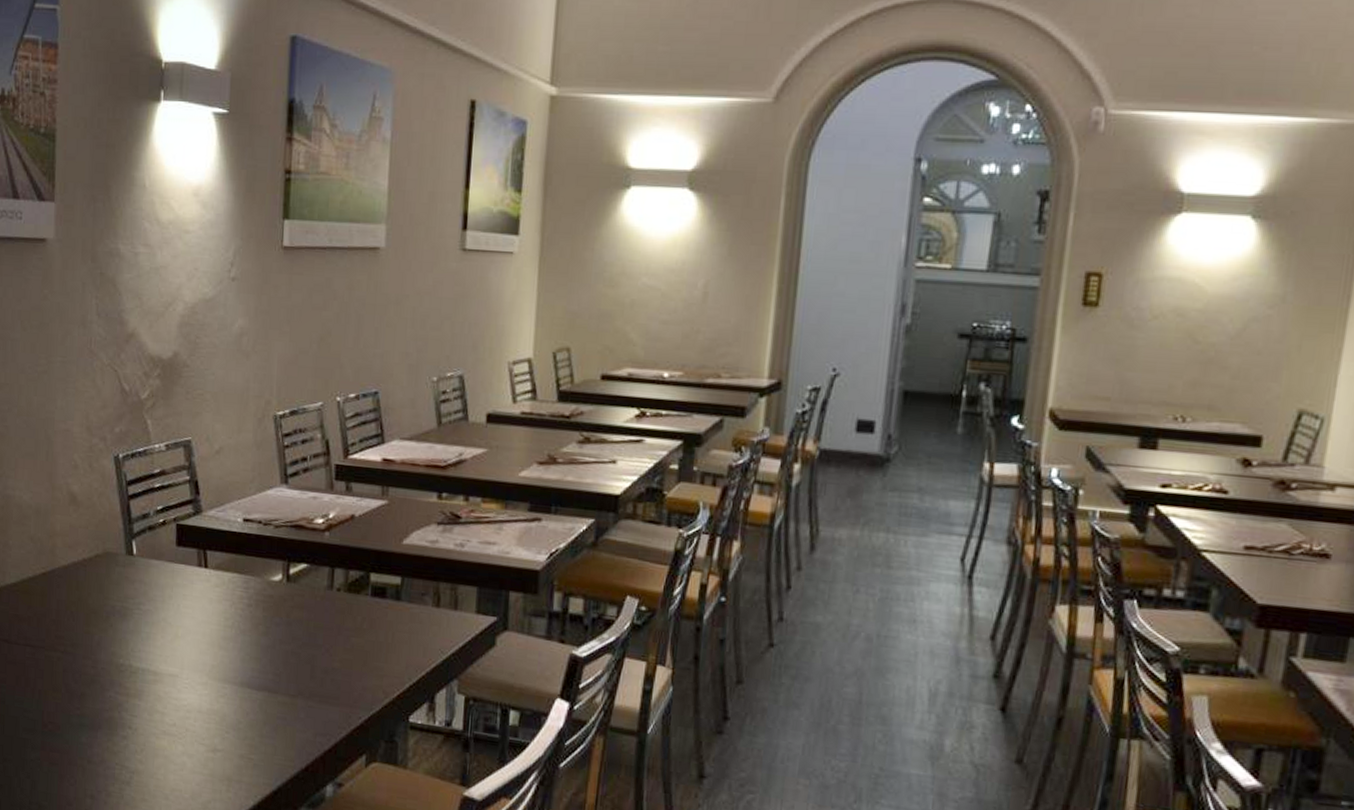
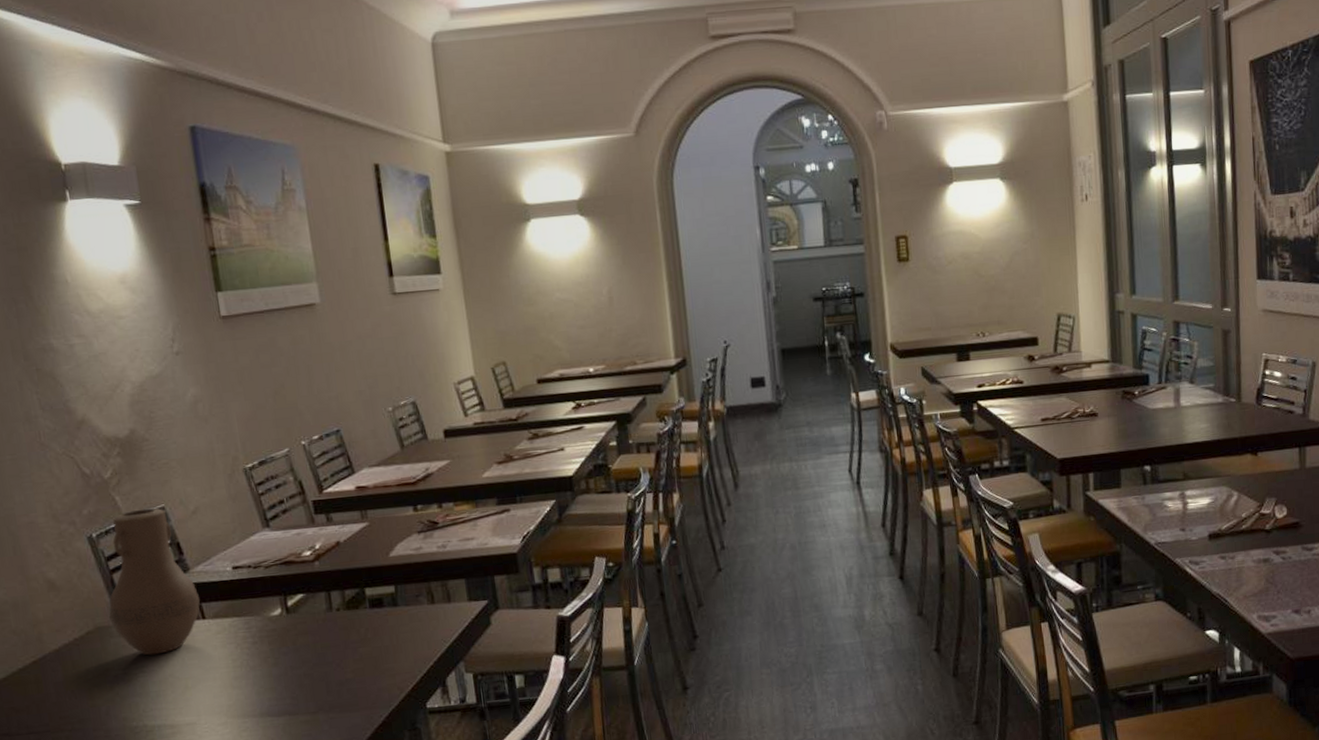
vase: none [119,438,207,595] -> present [109,508,201,656]

